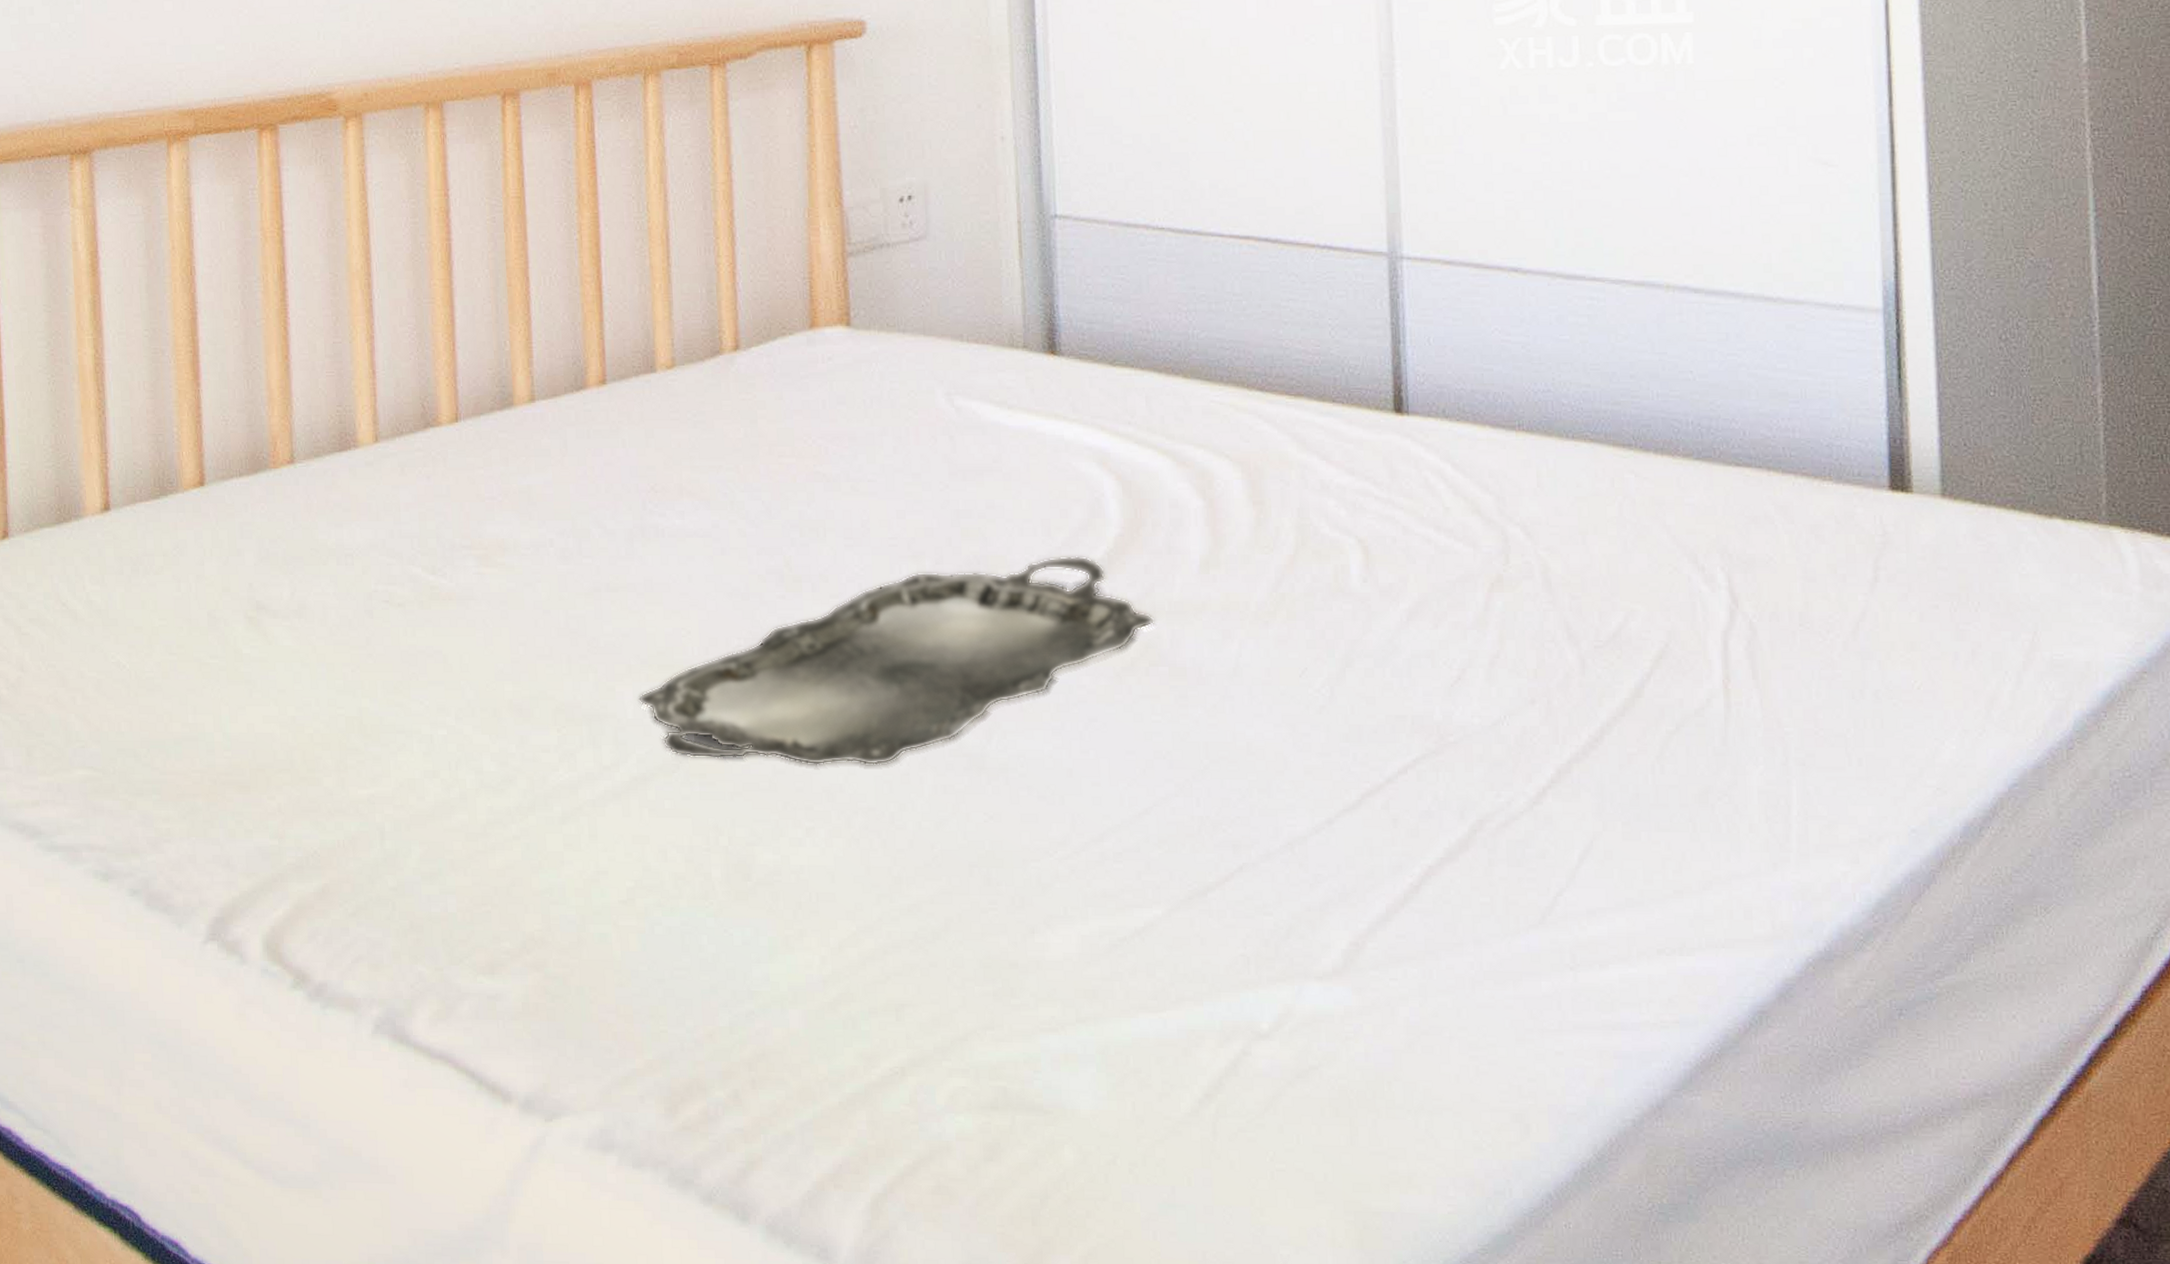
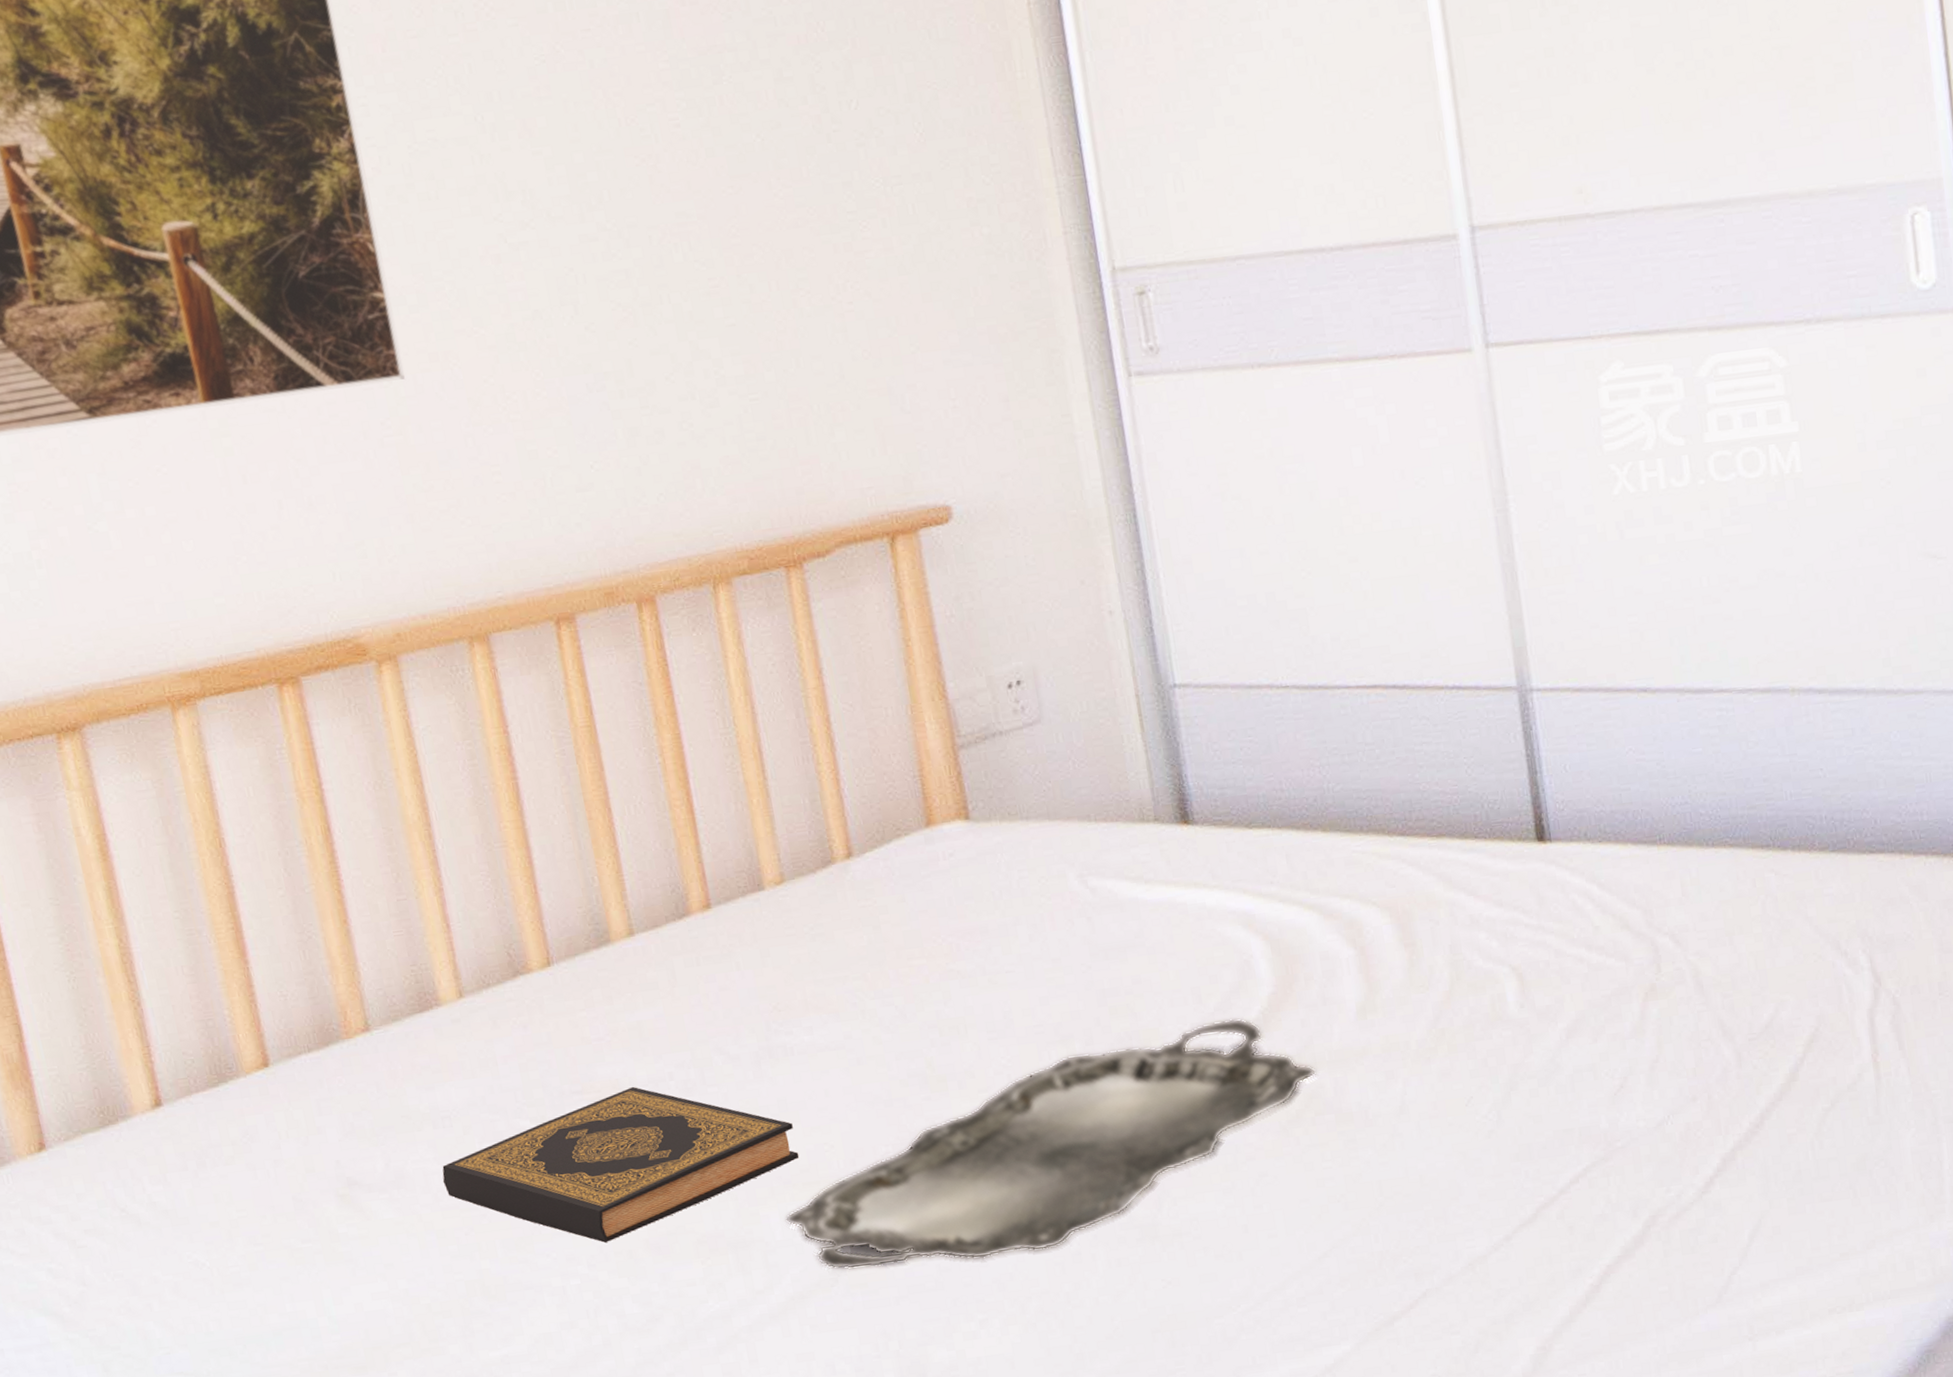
hardback book: none [338,548,658,697] -> present [442,1086,800,1243]

